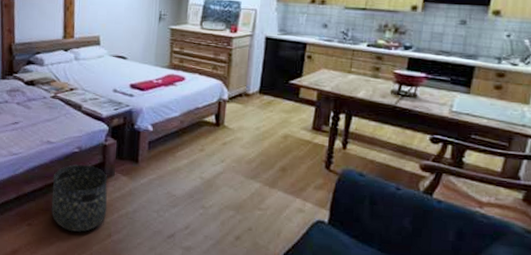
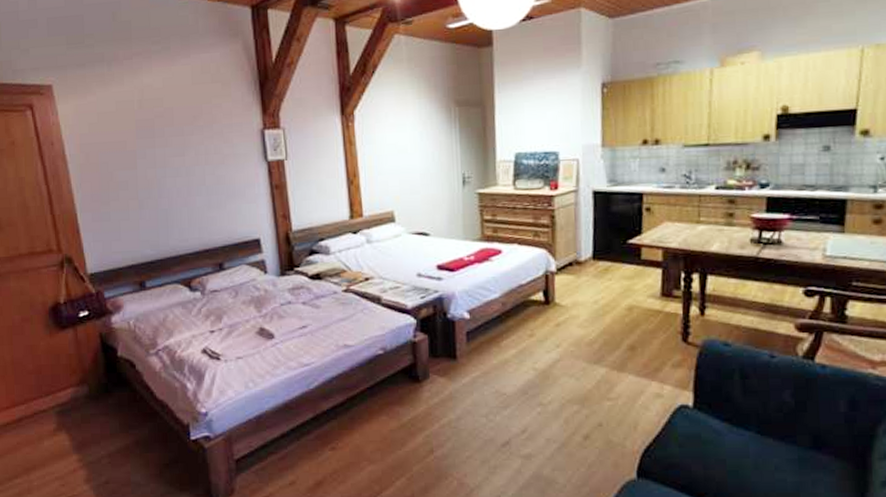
basket: present [51,164,108,232] -> none [355,368,425,451]

